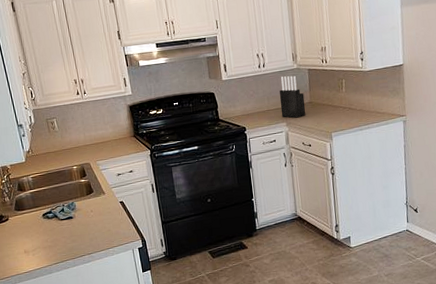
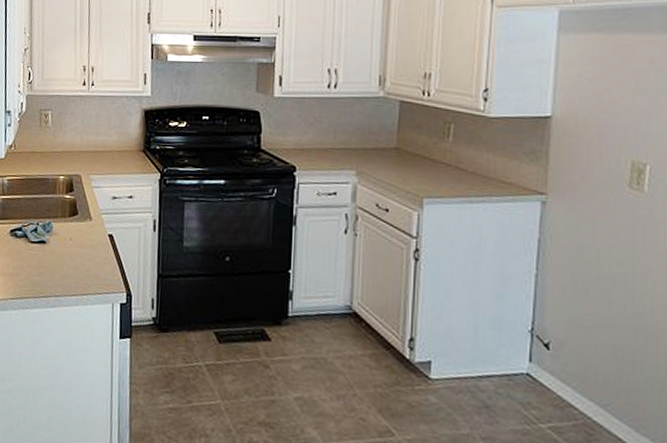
knife block: present [279,75,306,118] -> none [350,105,389,167]

